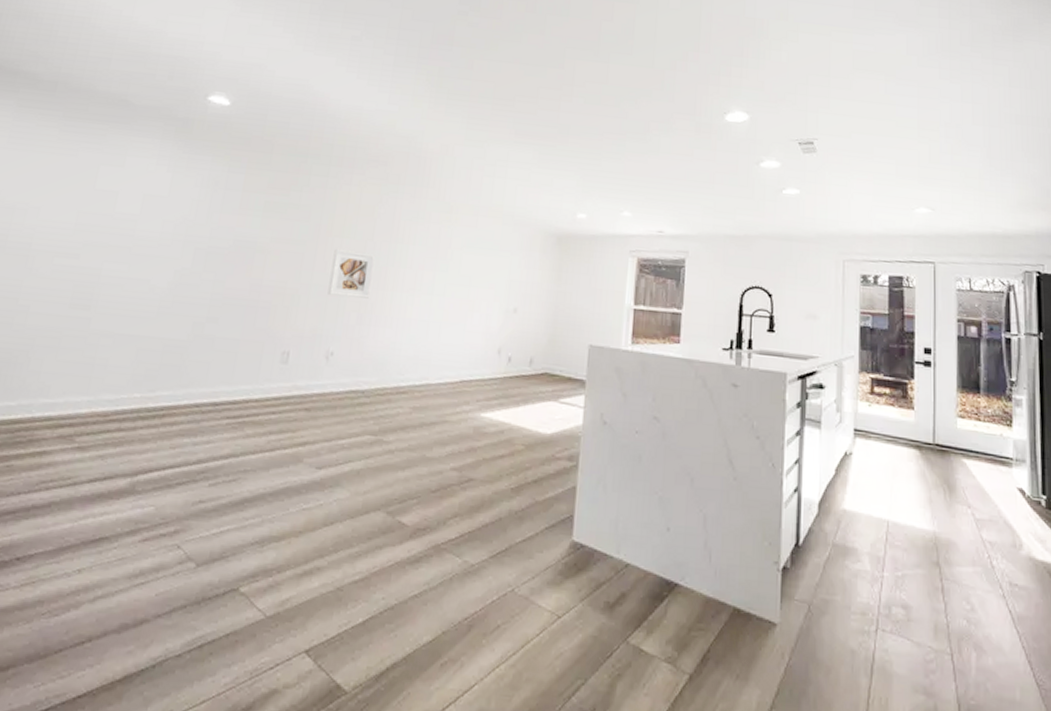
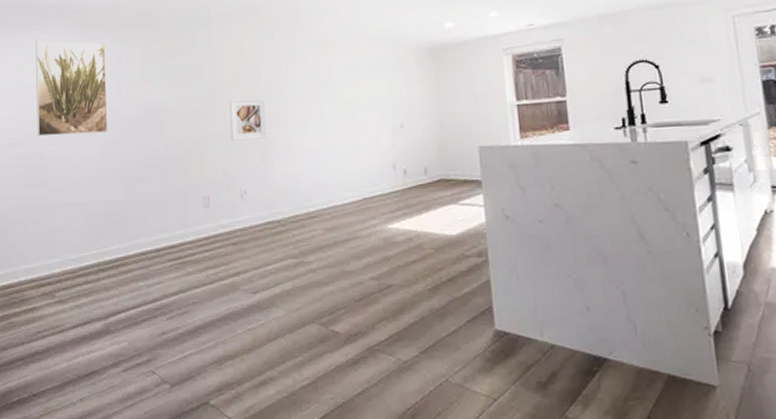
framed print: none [97,140,205,260] -> present [36,39,108,137]

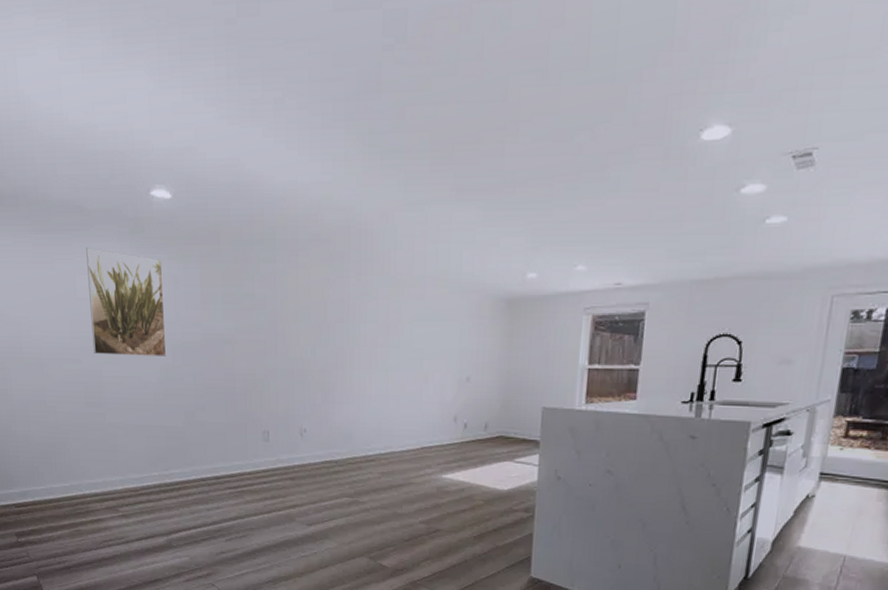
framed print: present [229,98,267,142] -> none [292,333,331,379]

